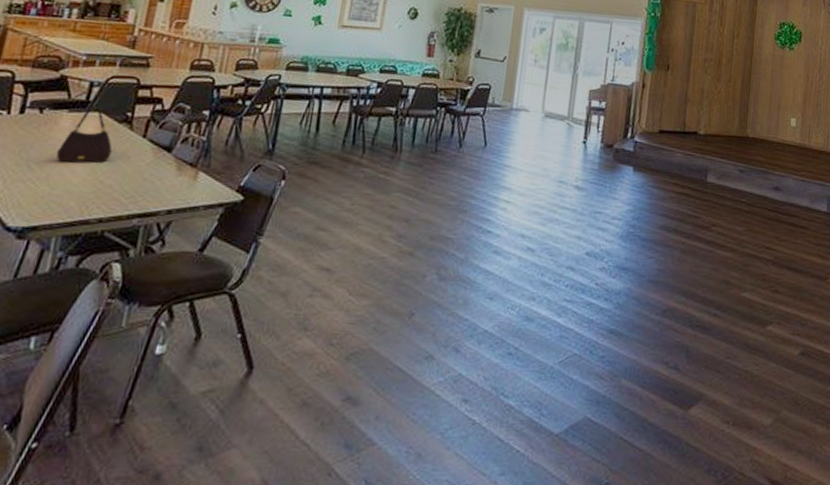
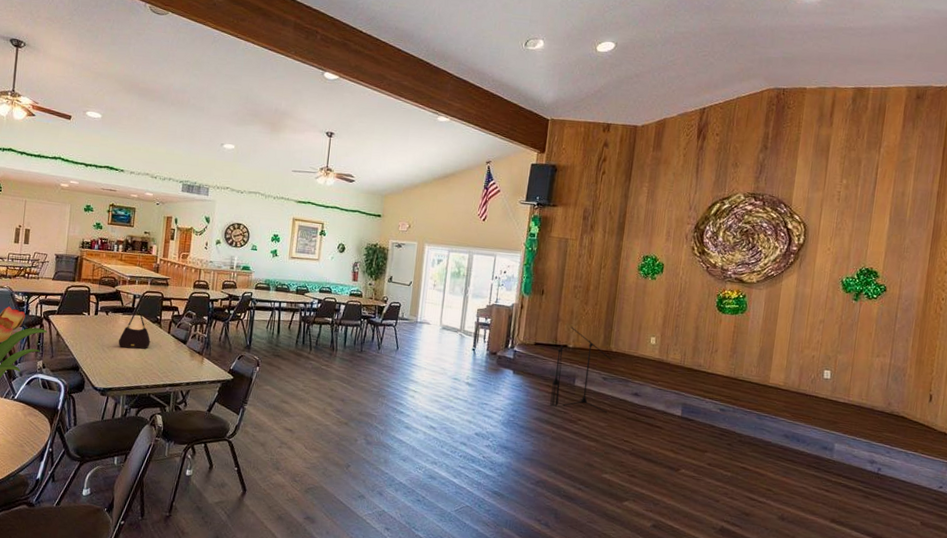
microphone stand: none [678,108,749,214] -> present [550,326,612,413]

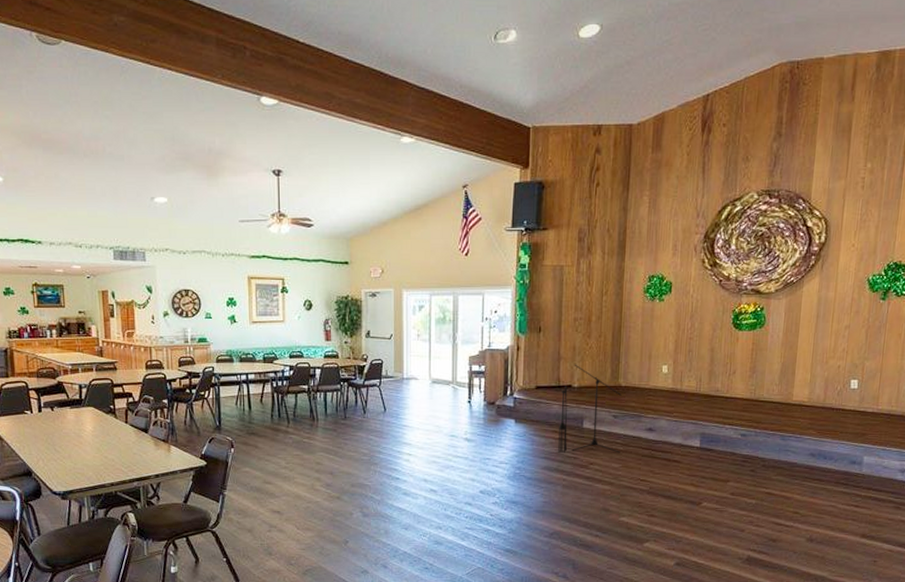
handbag: present [118,311,151,349] -> none [70,402,107,445]

